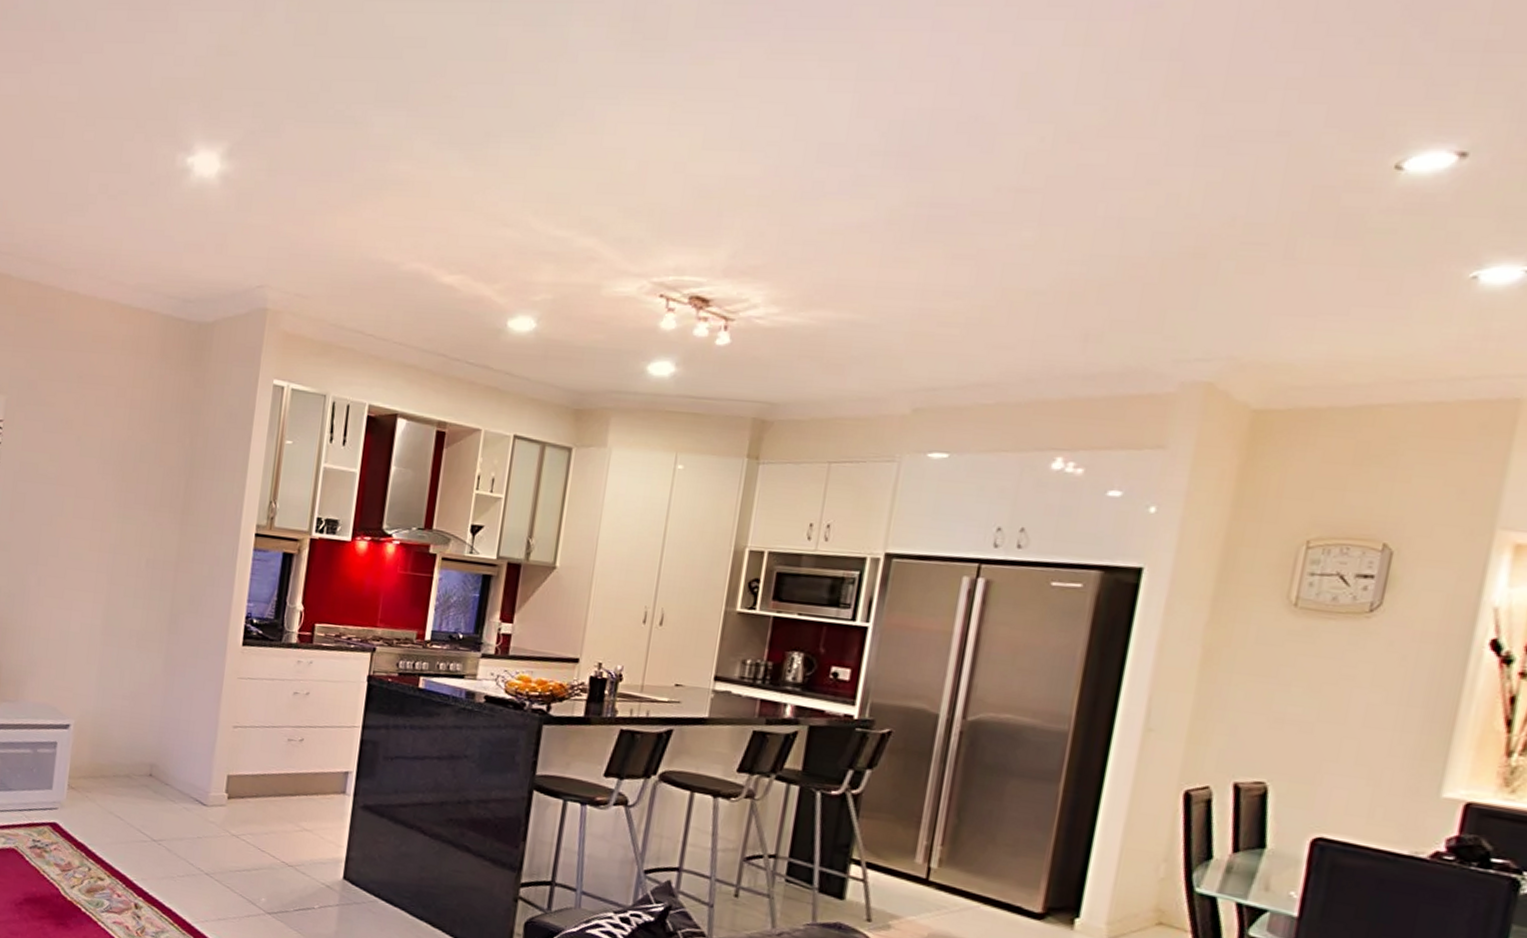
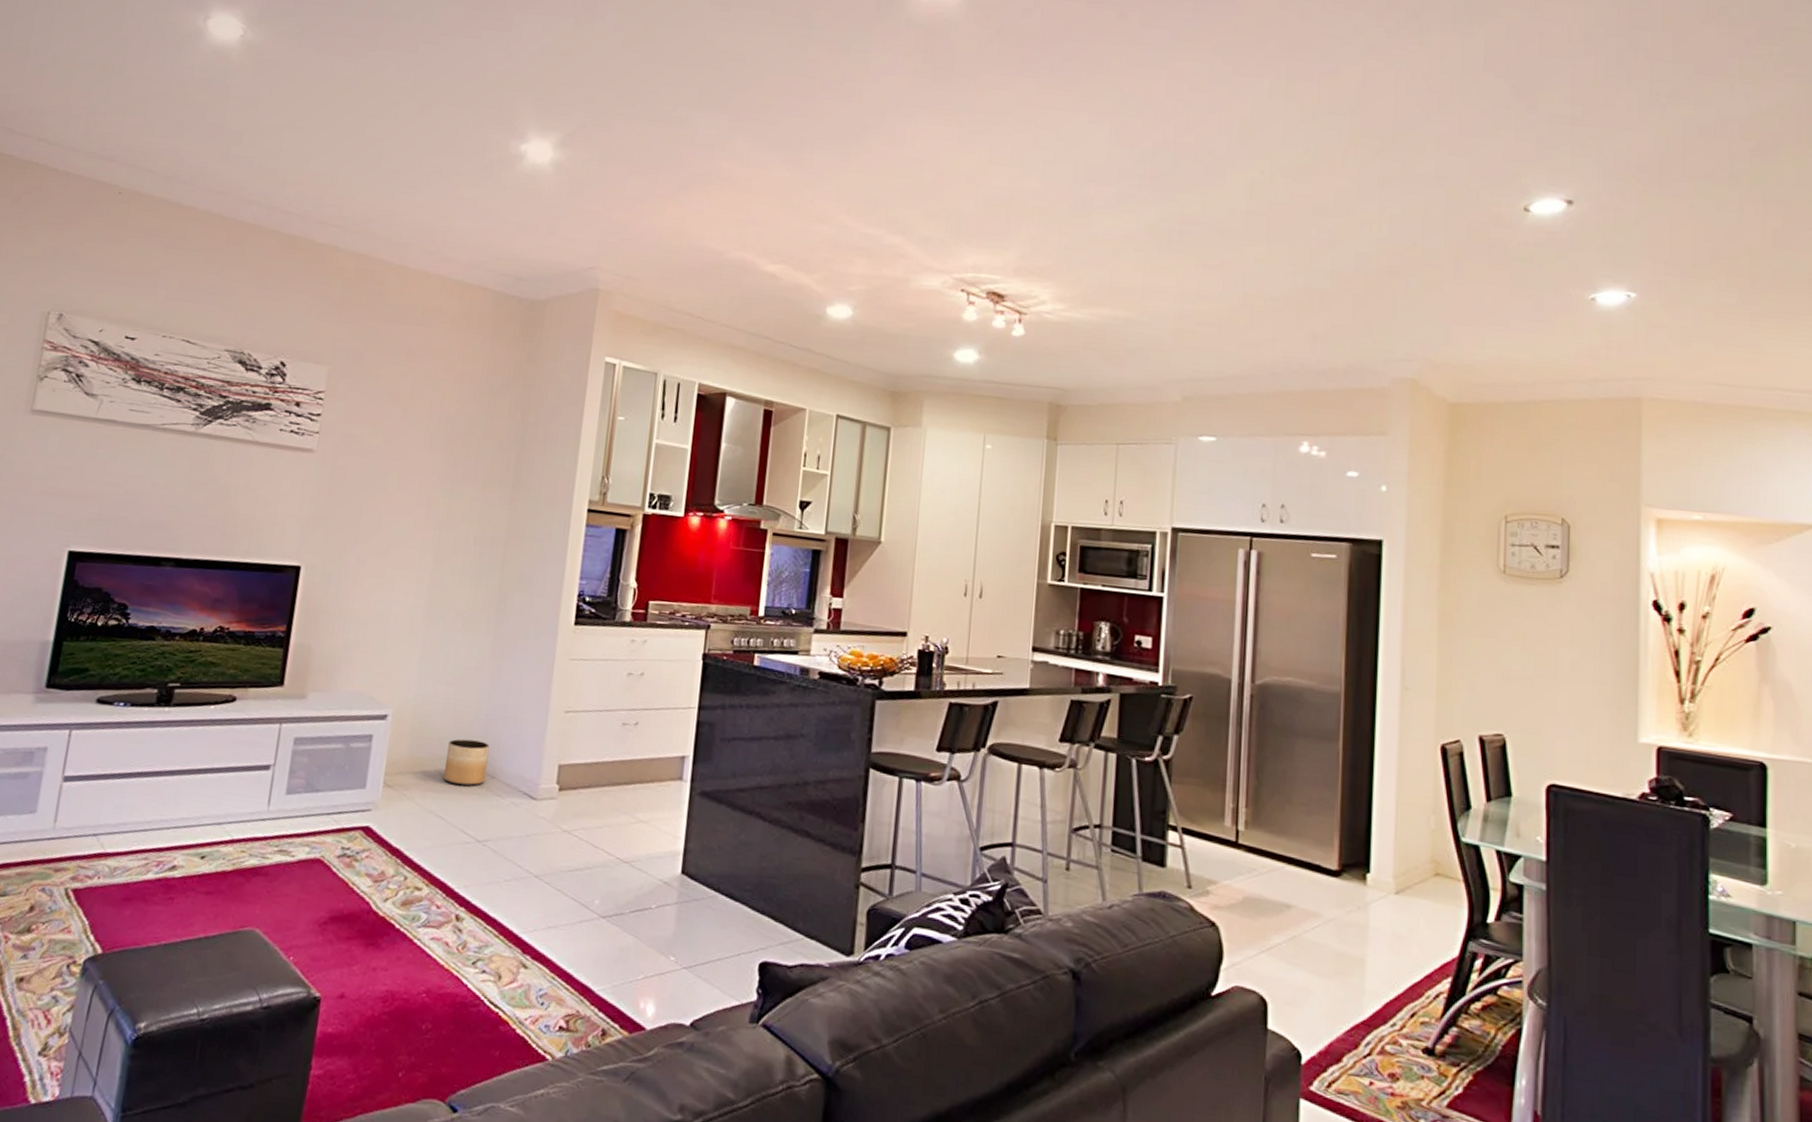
planter: none [121,748,163,791] -> present [443,739,490,786]

